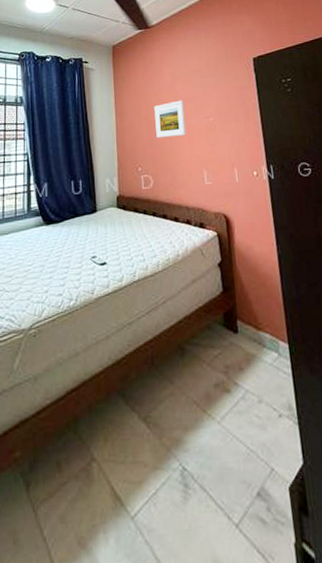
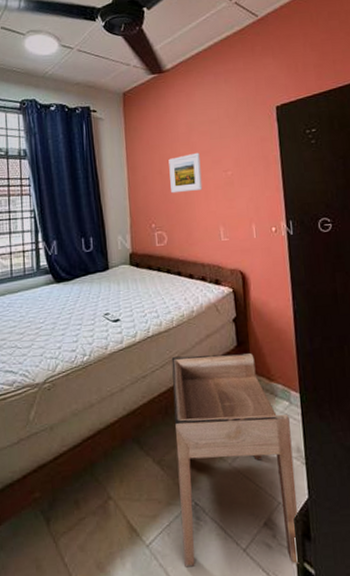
side table: none [157,299,297,546] -> present [171,353,299,567]

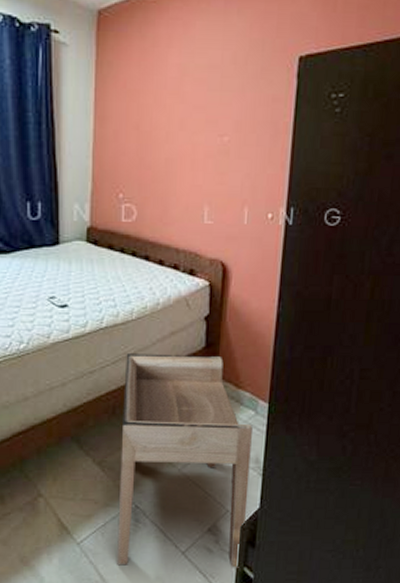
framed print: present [168,152,203,194] -> none [148,106,191,158]

